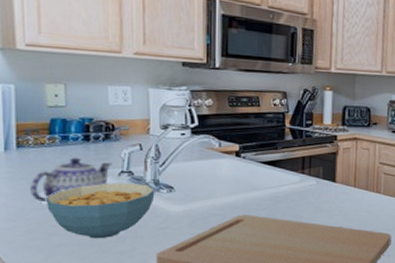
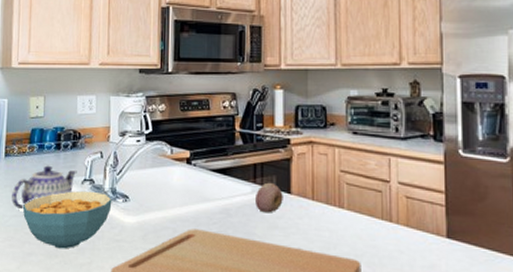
fruit: none [303,173,329,199] -> present [256,182,283,213]

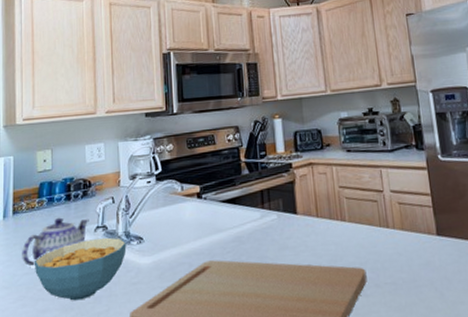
fruit: present [256,182,283,213] -> none [265,205,291,236]

